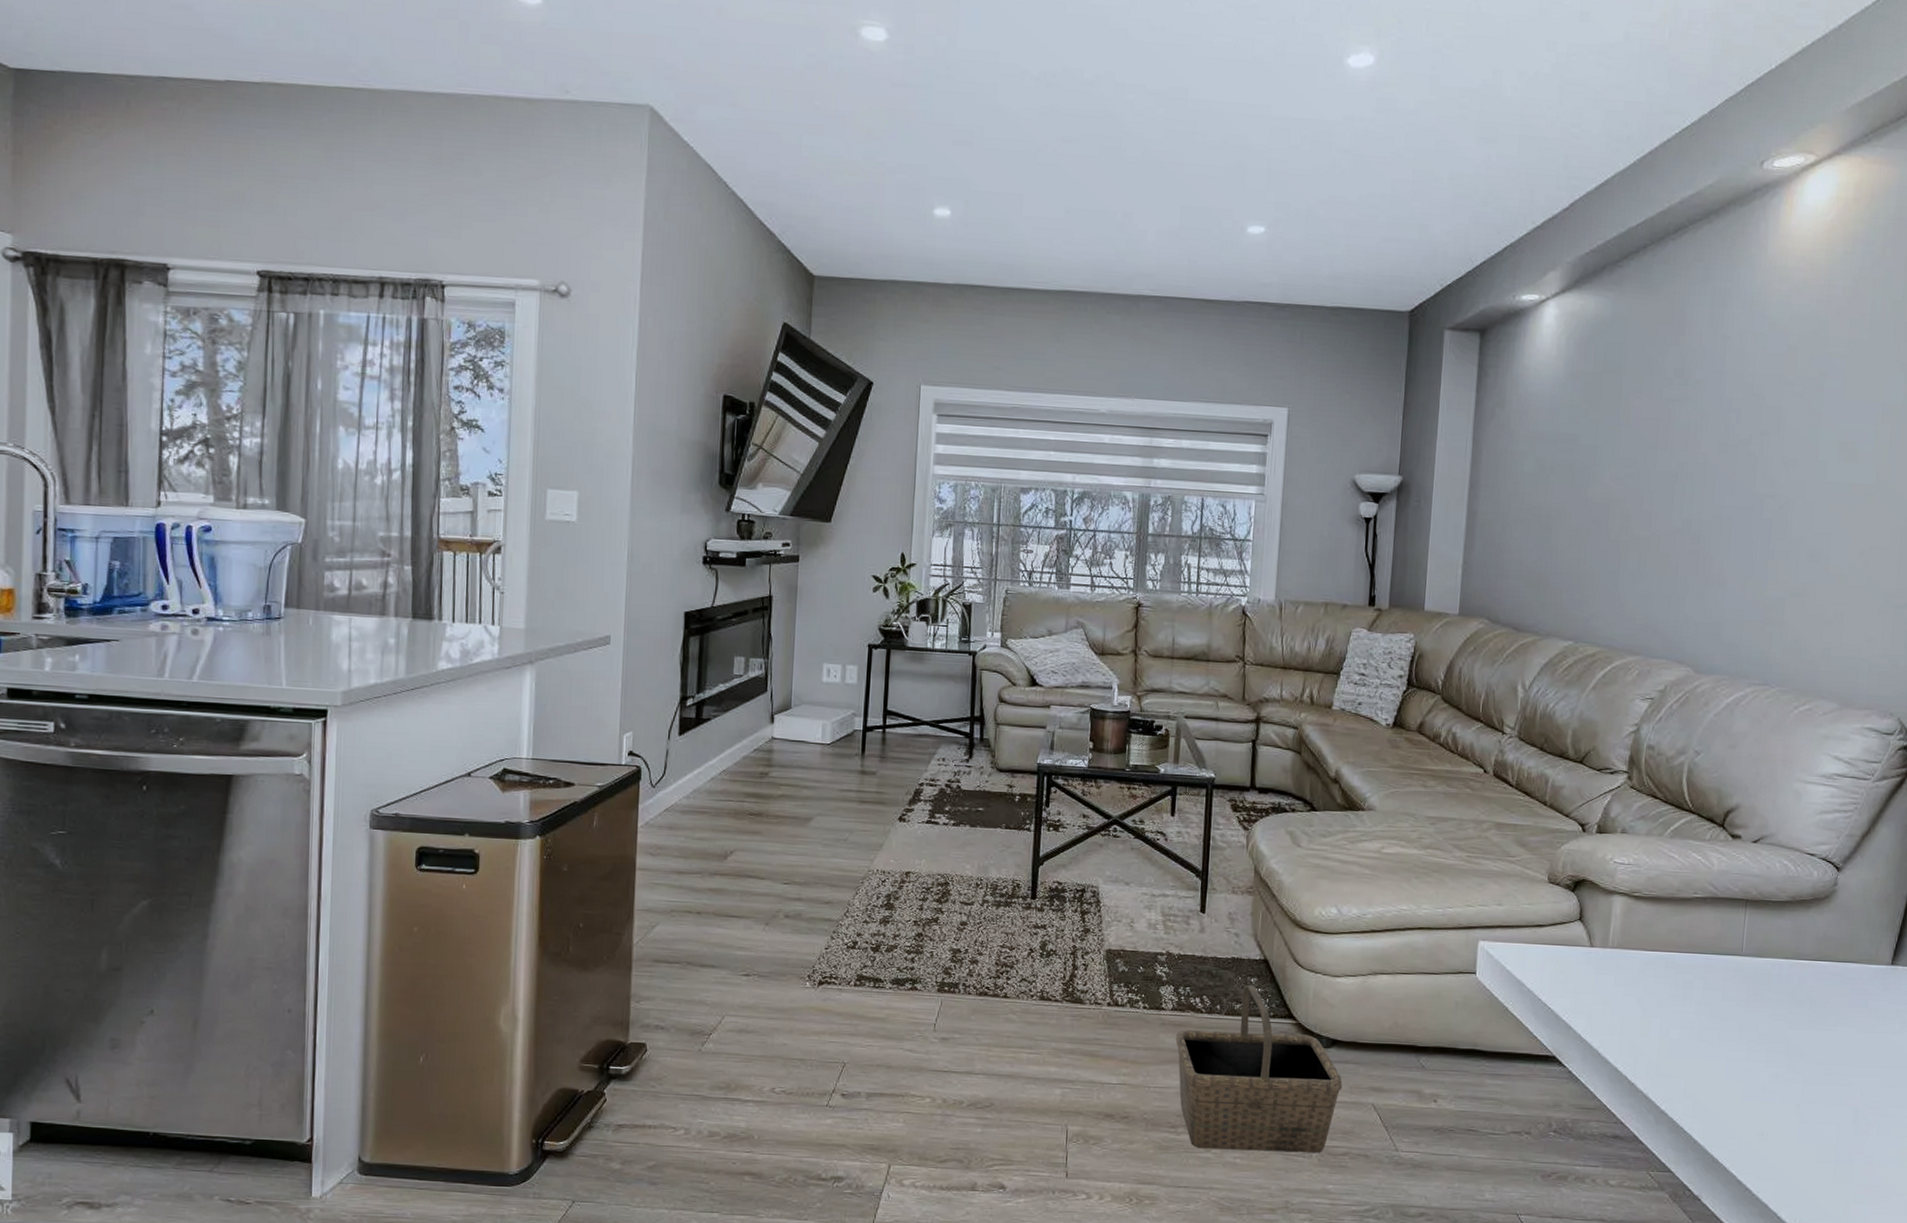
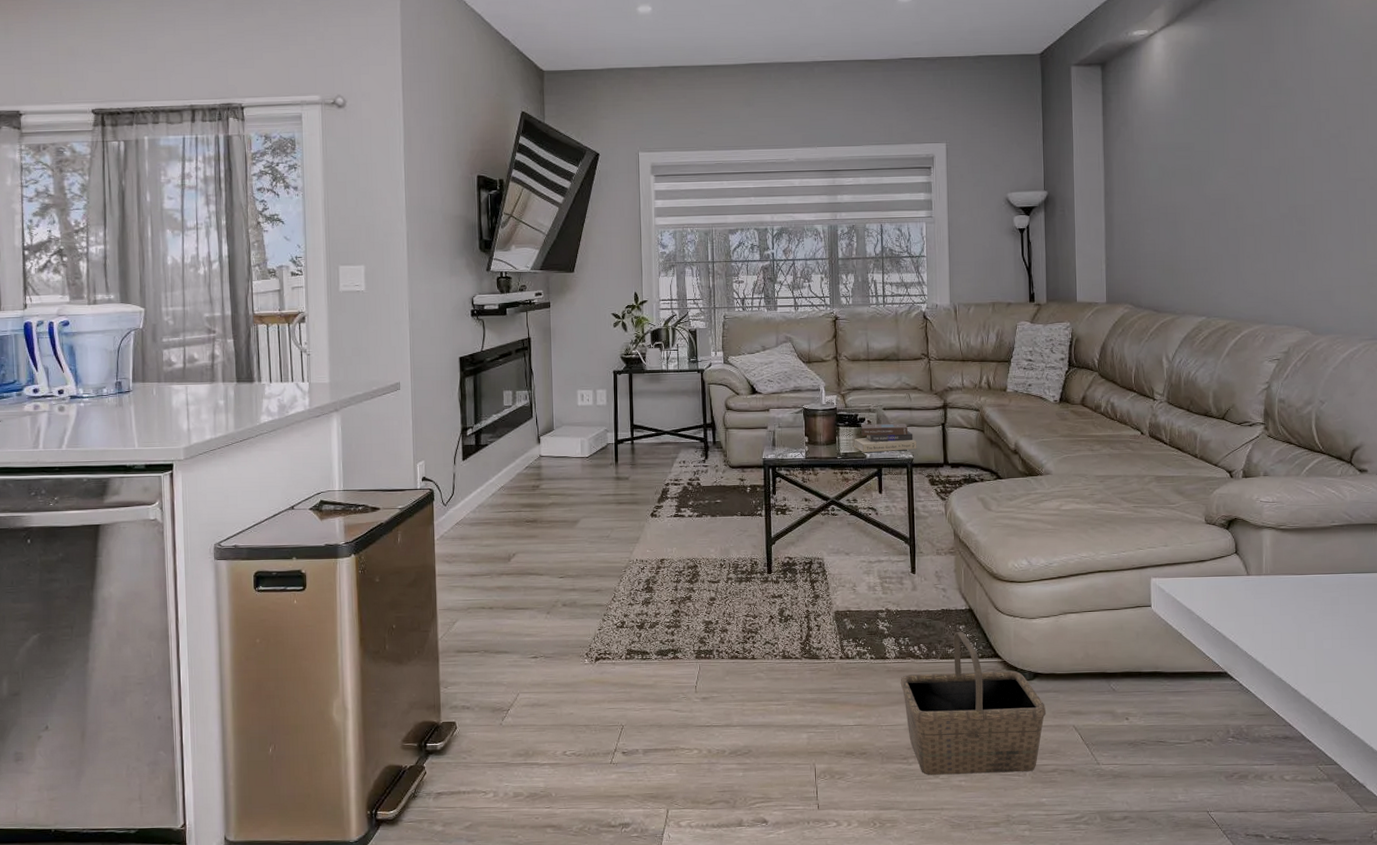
books: none [1145,732,1221,768] -> present [853,423,917,453]

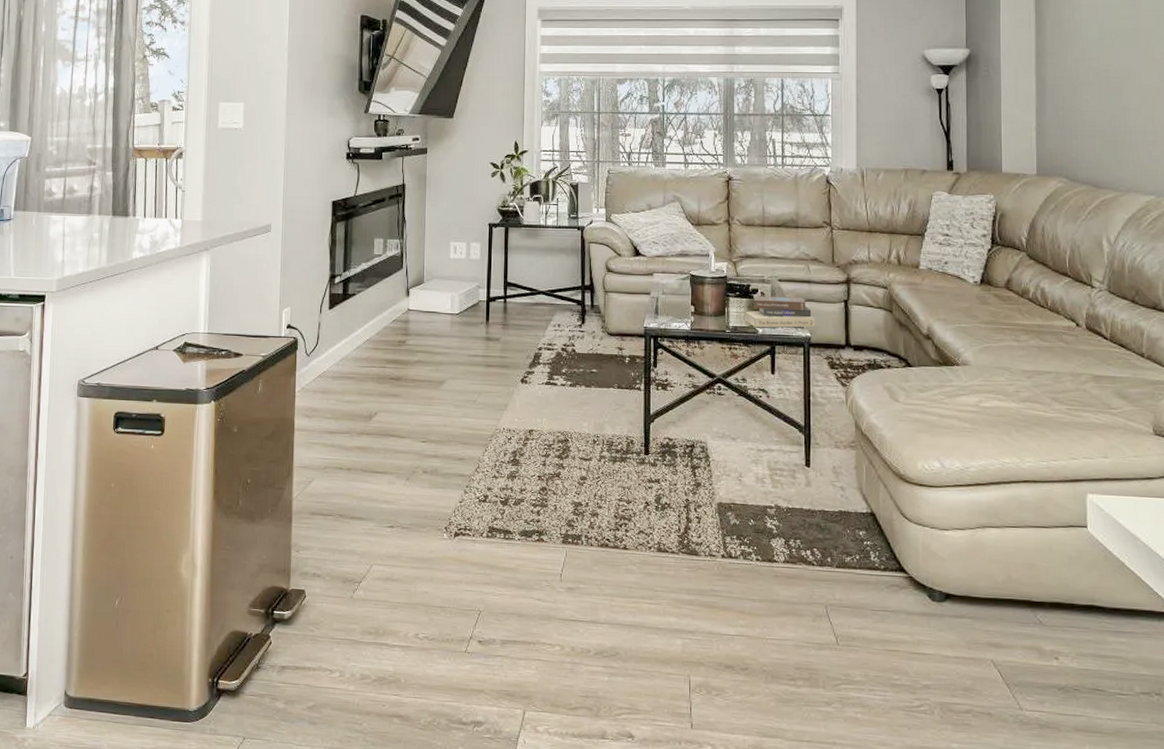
basket: present [900,632,1047,775] -> none [789,538,960,710]

